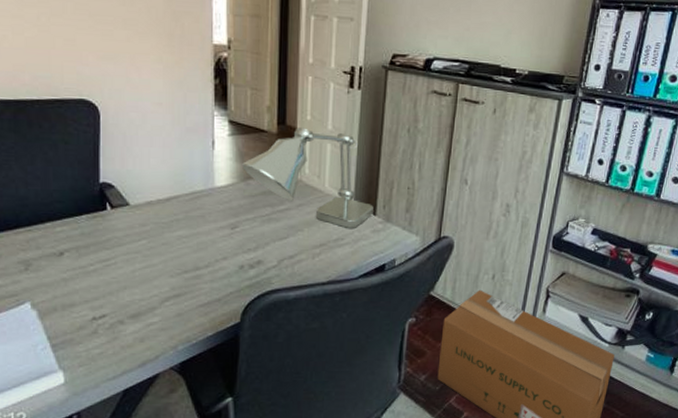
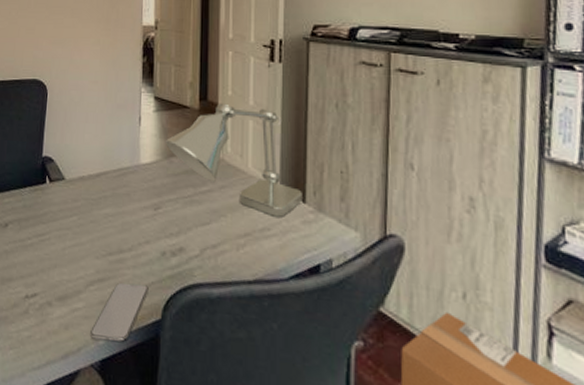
phone: none [167,295,227,346] -> present [89,282,149,343]

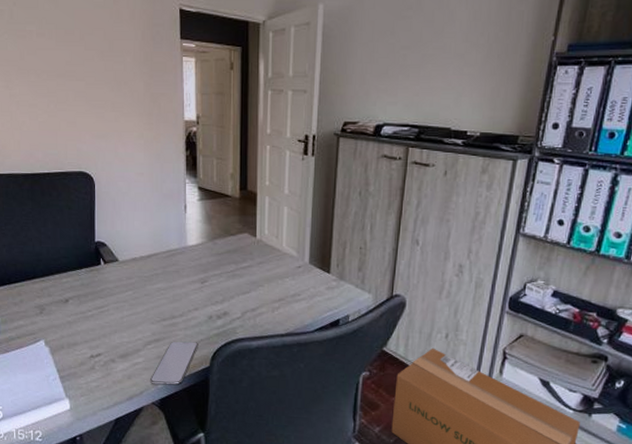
desk lamp: present [165,103,302,217] -> none [209,192,328,285]

